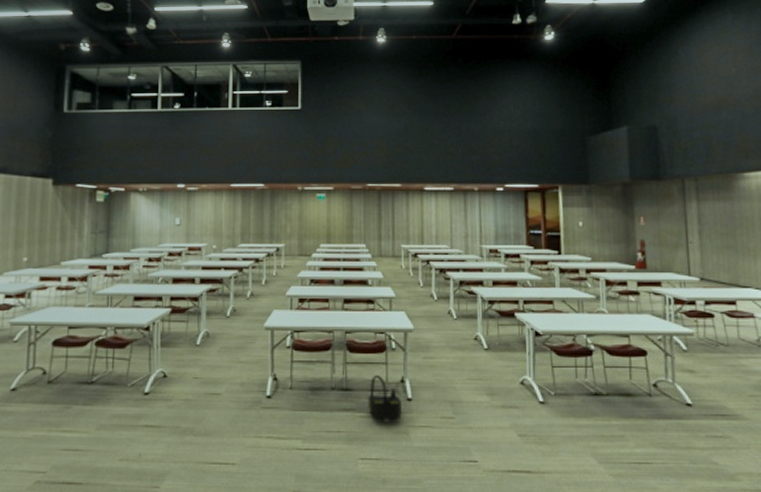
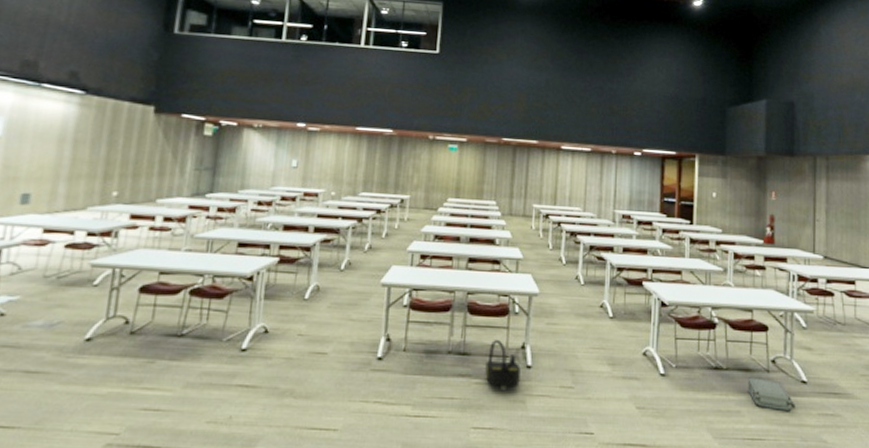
briefcase: none [629,402,682,435] -> present [747,377,796,412]

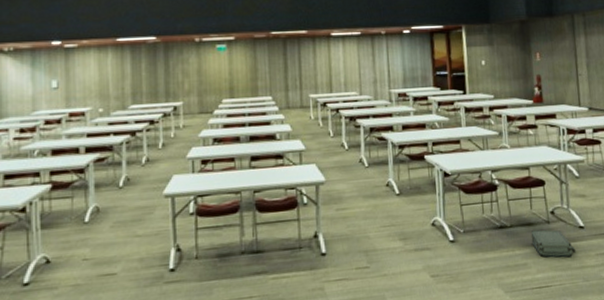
backpack: present [485,339,521,392] -> none [280,232,316,283]

